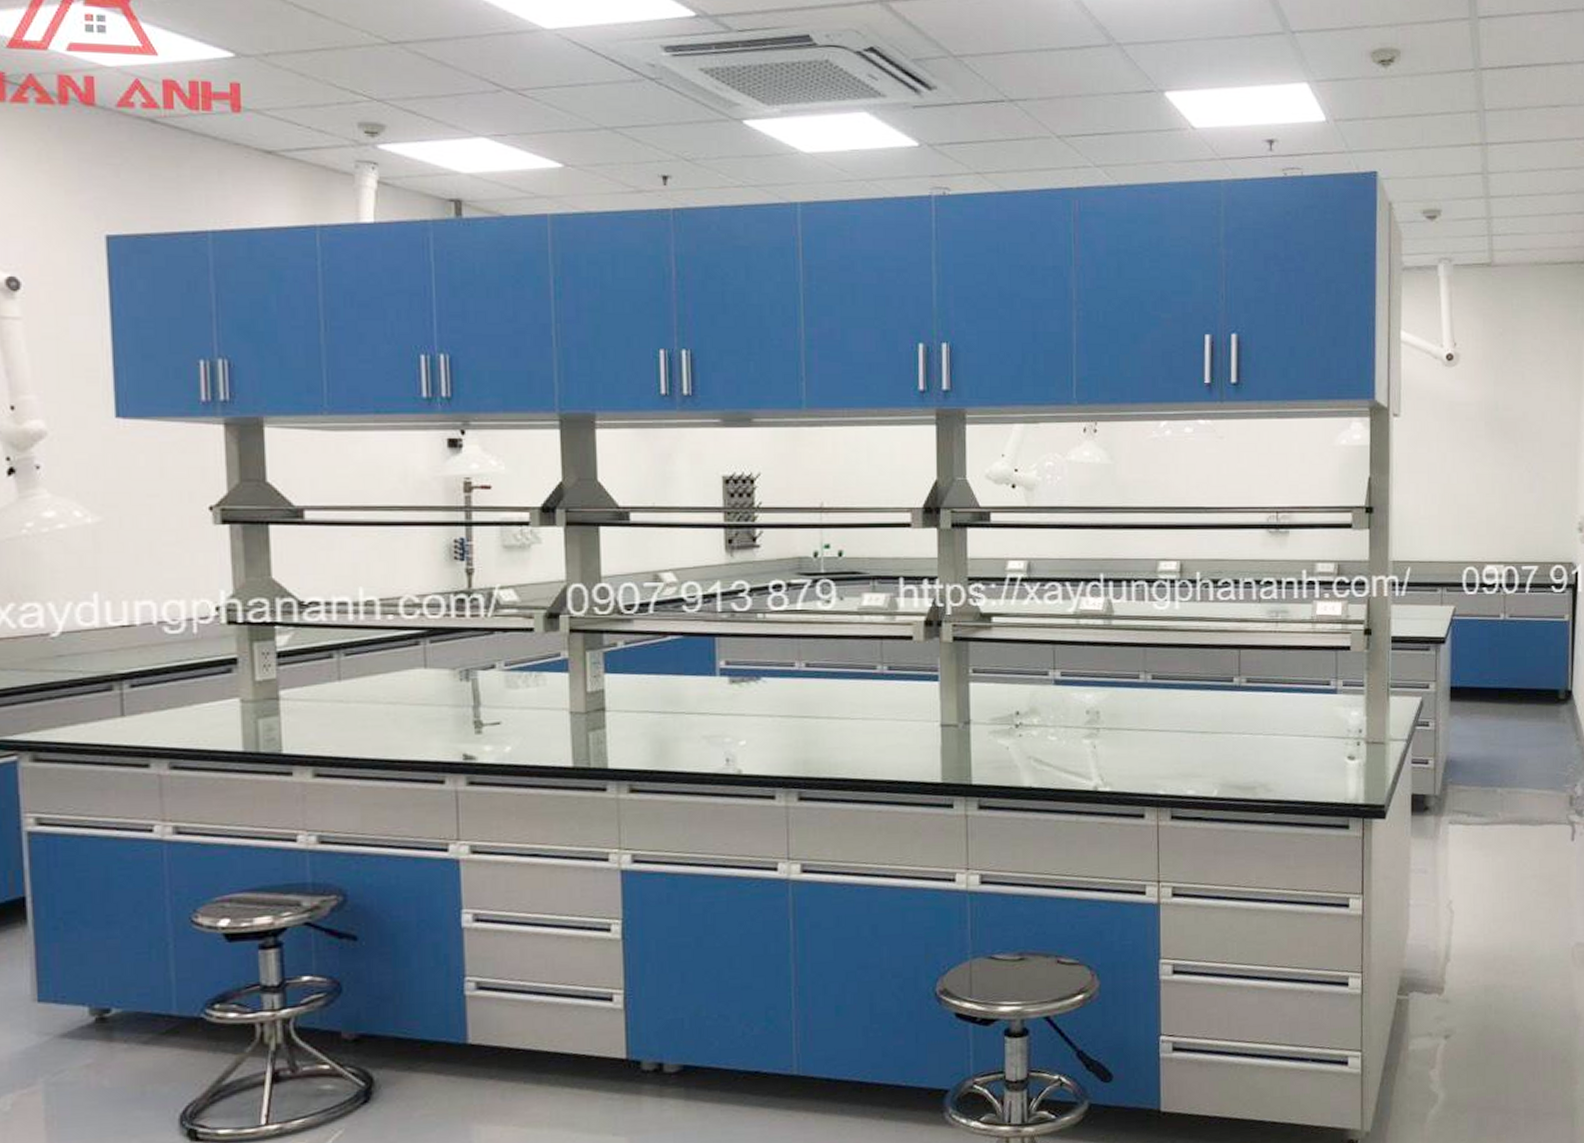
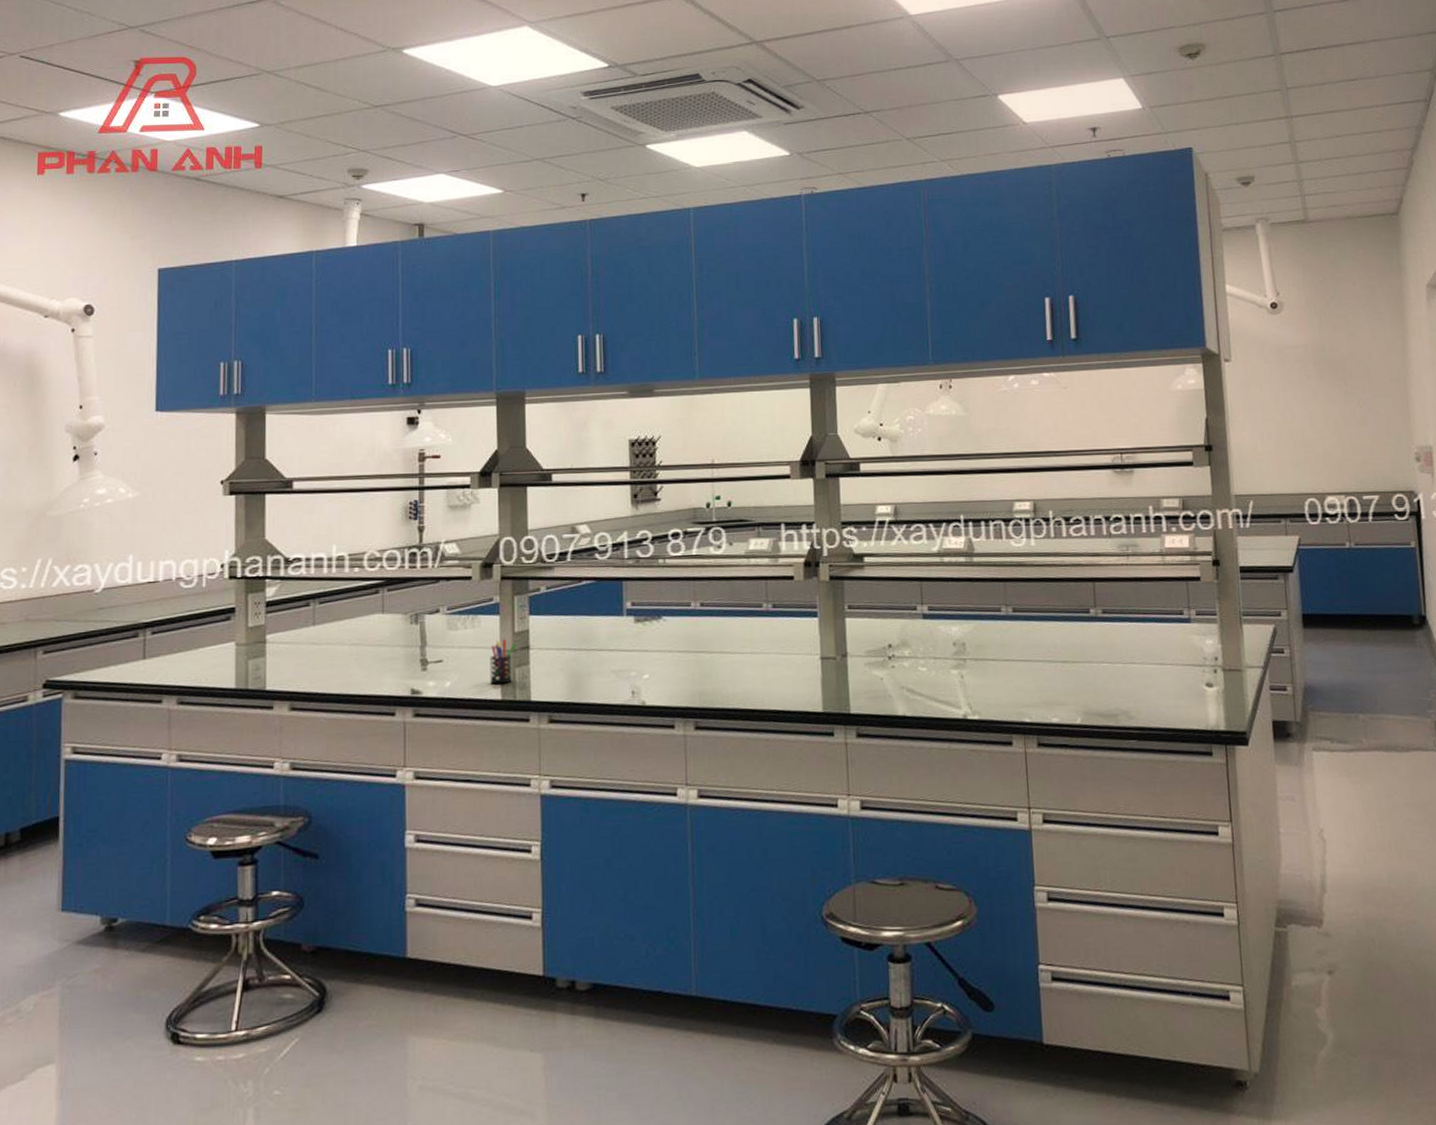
pen holder: none [558,700,590,750] -> present [490,639,517,684]

